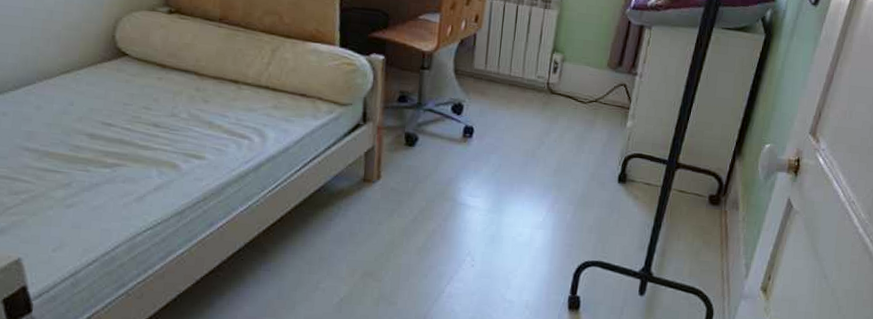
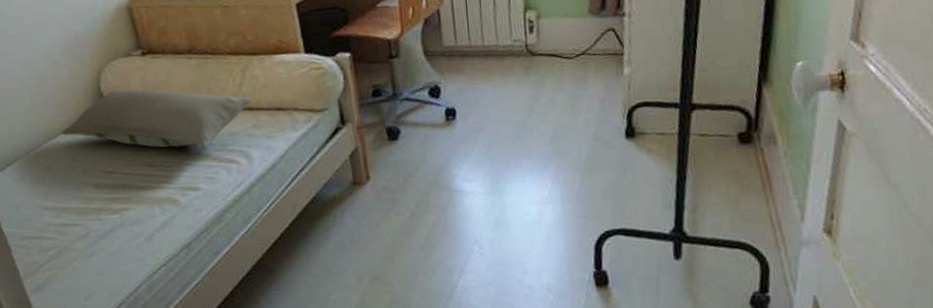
pillow: none [60,41,280,120] -> present [61,89,254,149]

